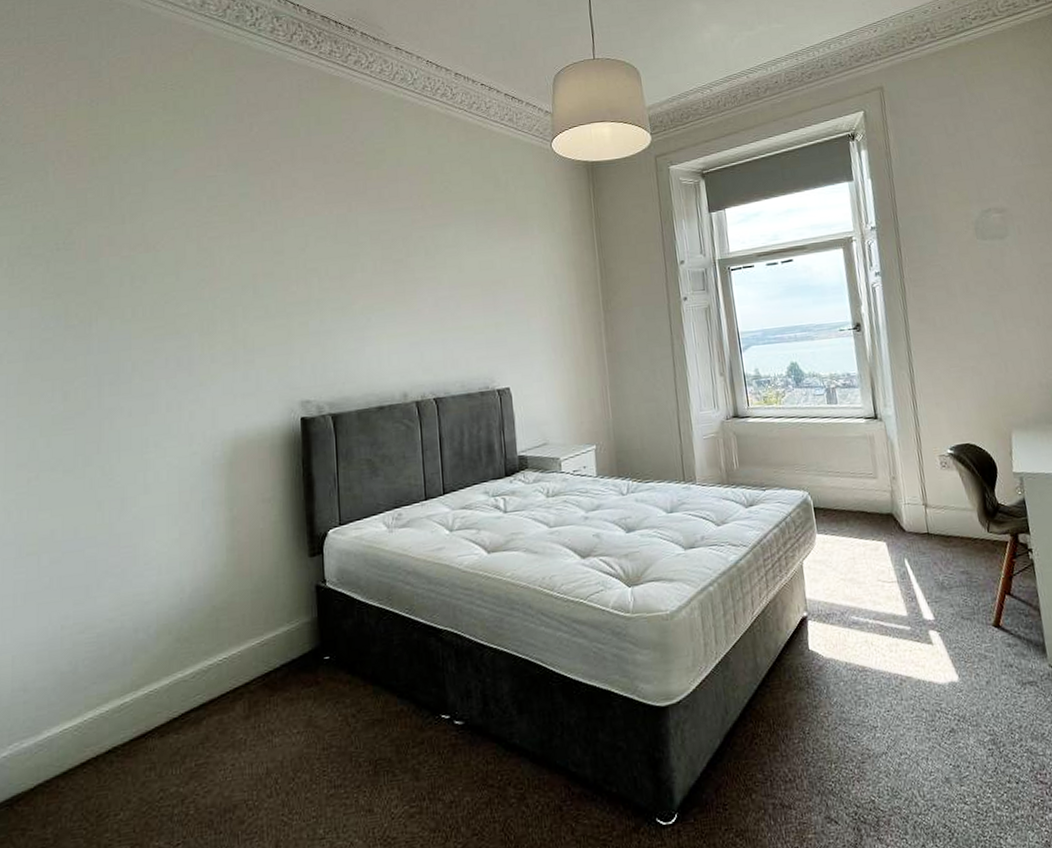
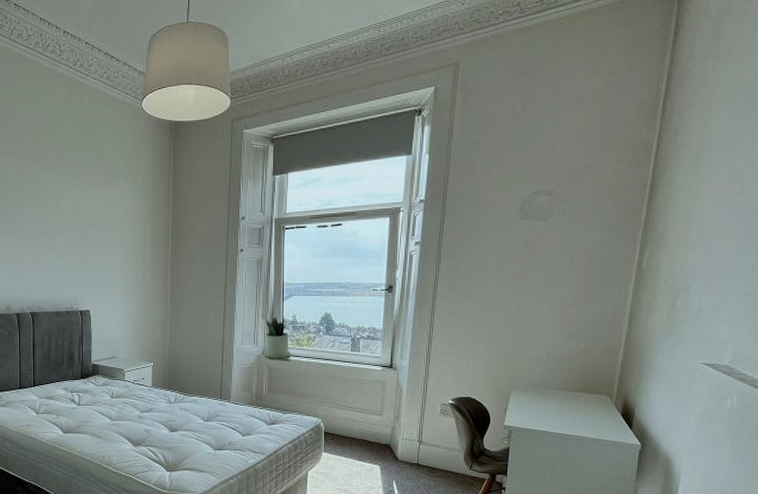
planter: none [725,372,760,423] -> present [263,317,291,358]

